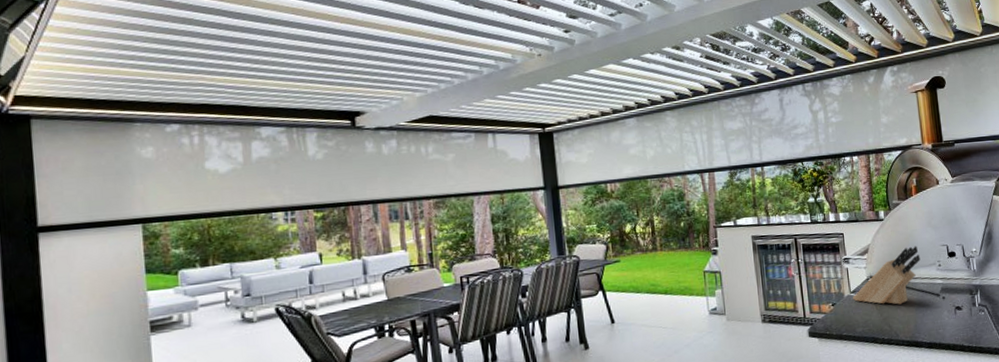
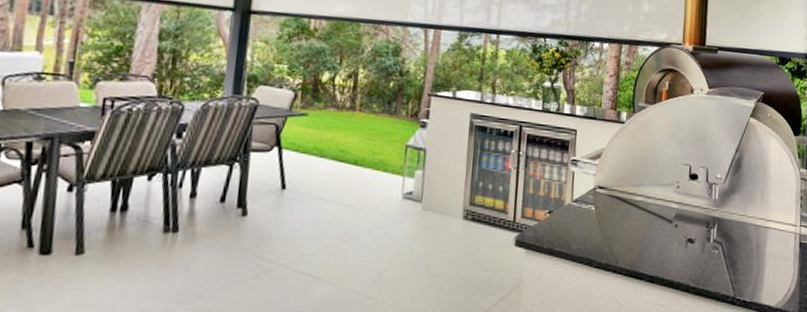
knife block: present [853,246,921,305] -> none [574,159,659,225]

